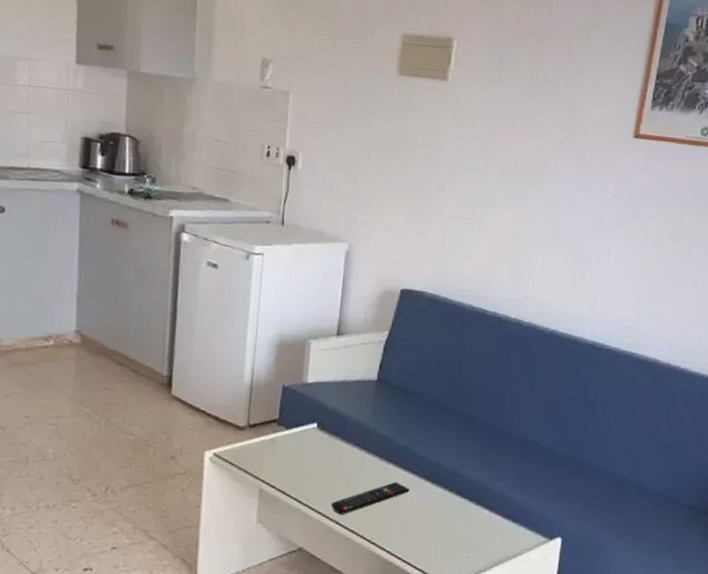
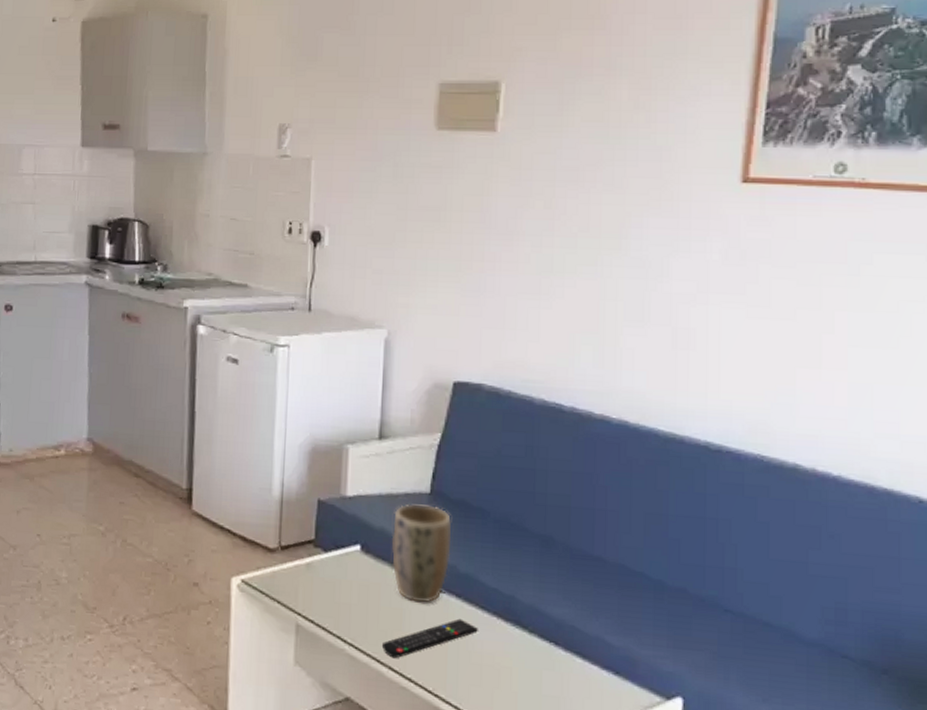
plant pot: none [342,389,394,470] -> present [392,503,452,604]

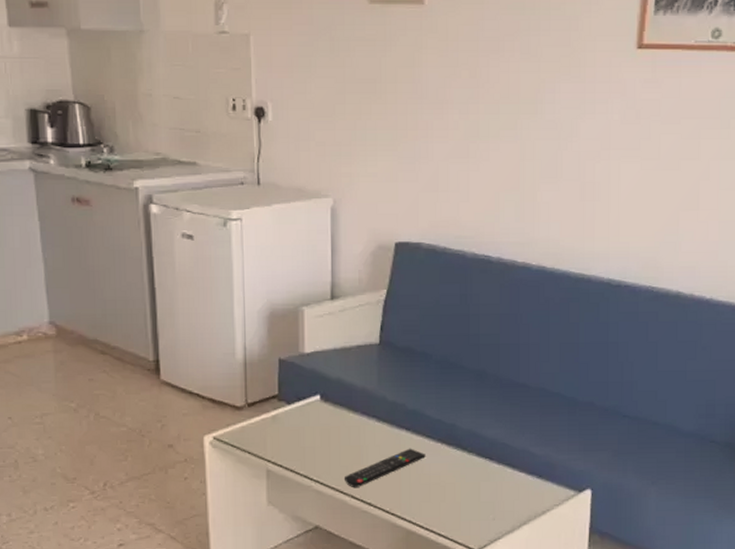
plant pot: present [392,503,452,604] -> none [348,354,400,439]

